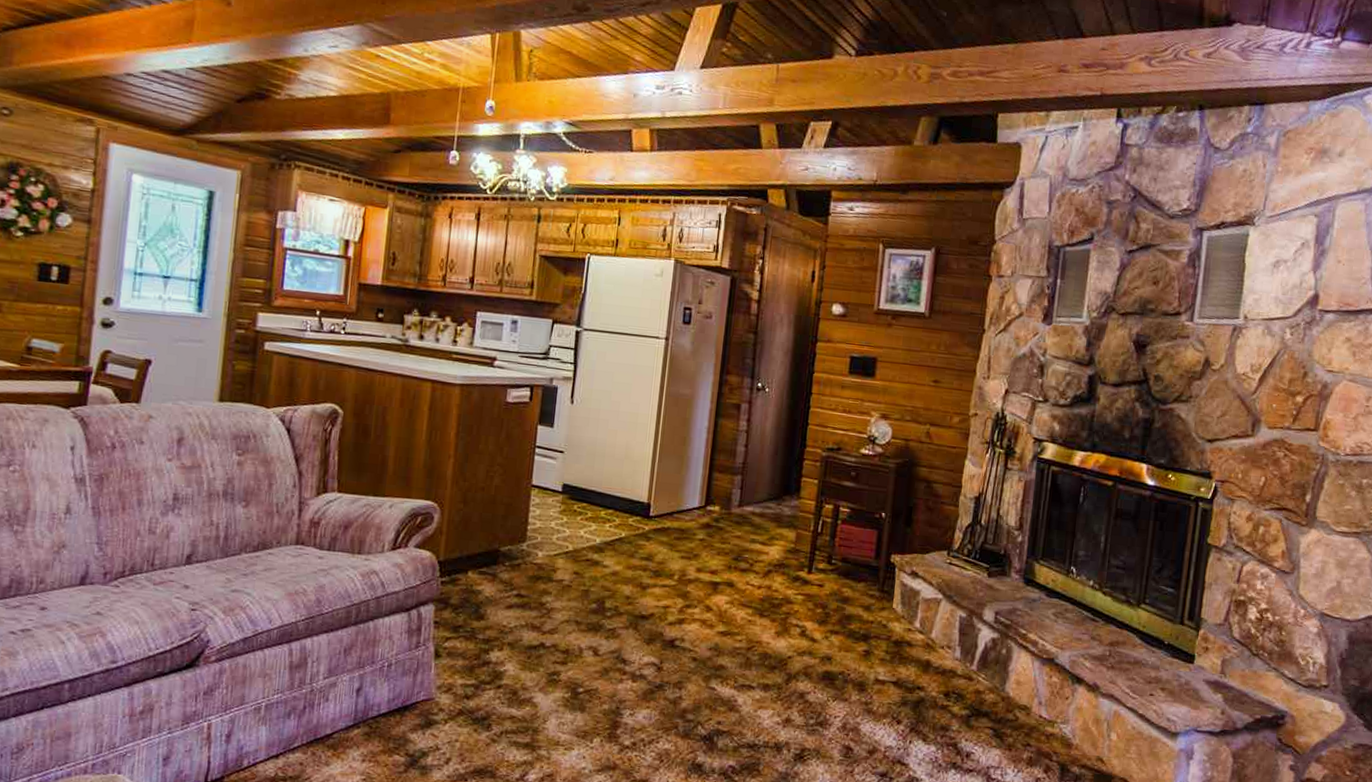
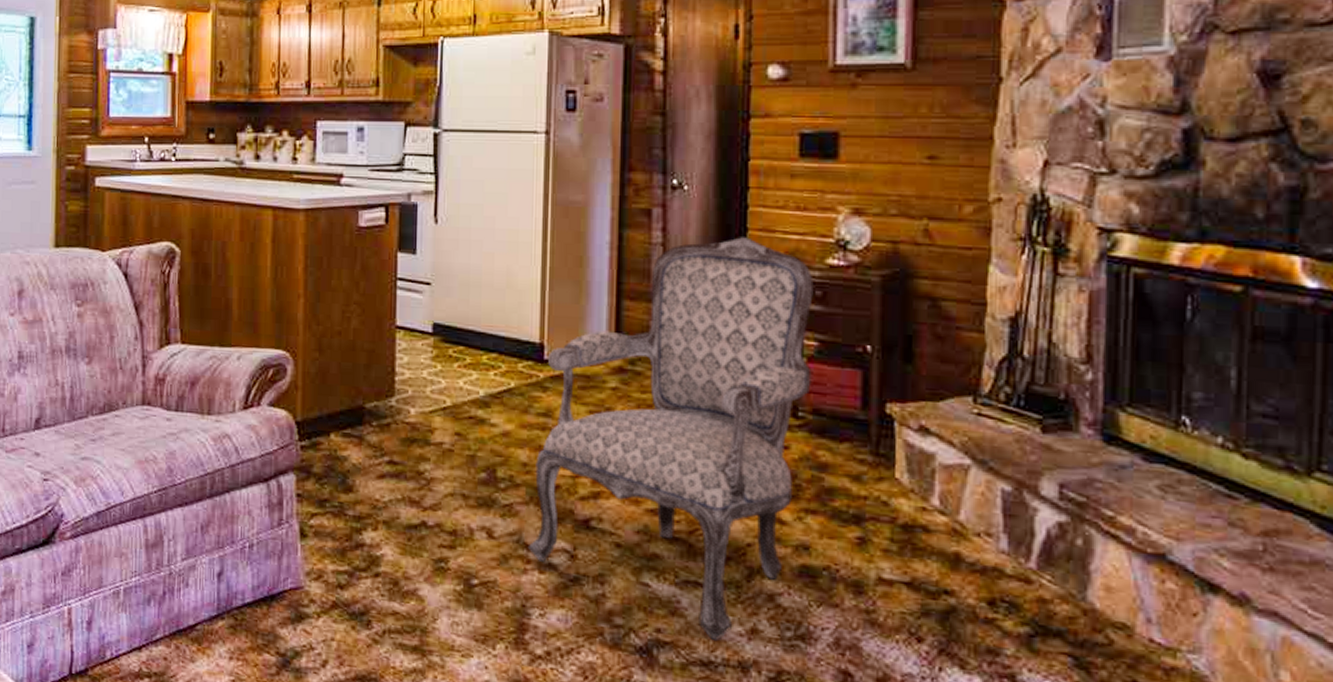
armchair: none [625,429,851,729] -> present [527,237,814,642]

